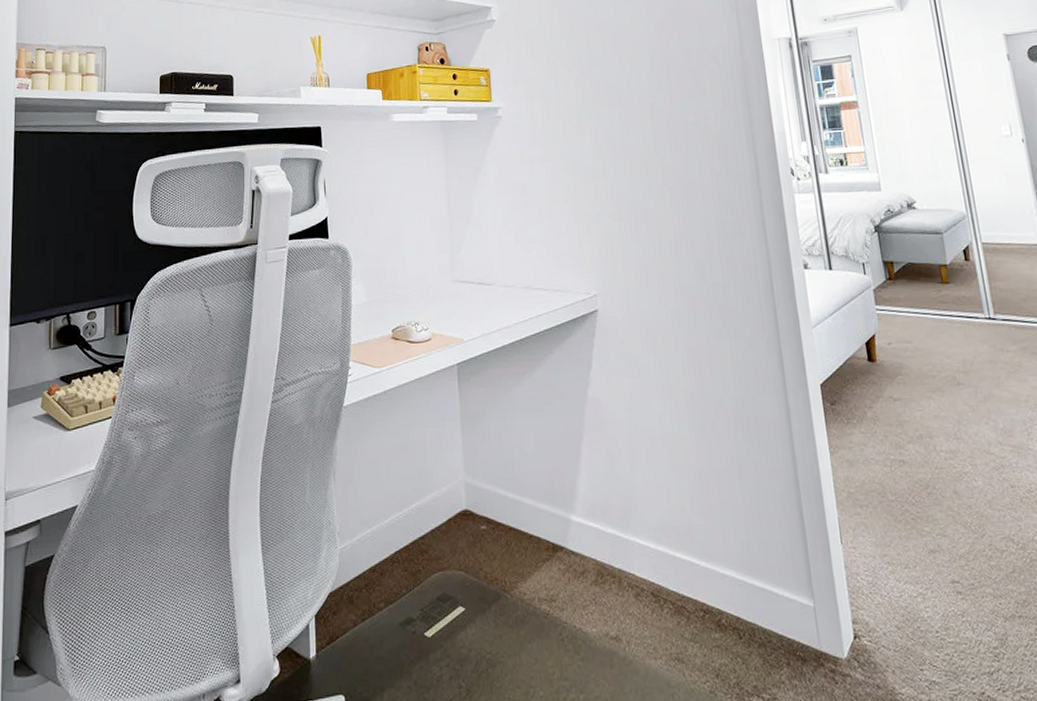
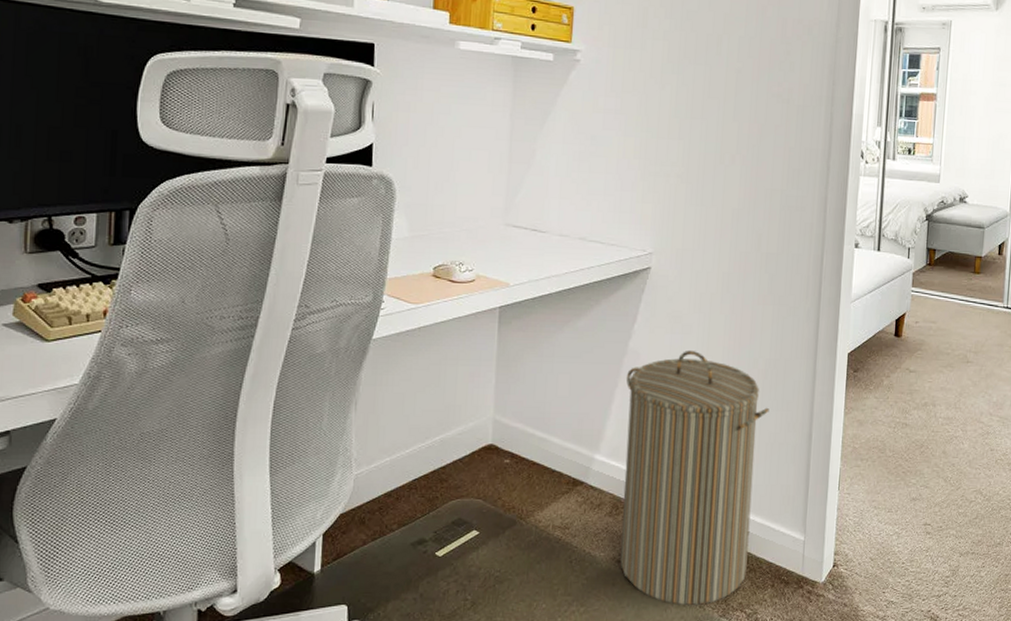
laundry hamper: none [590,394,756,690] -> present [620,351,769,605]

